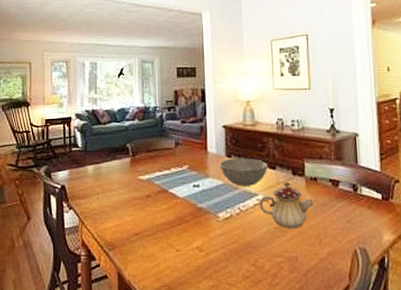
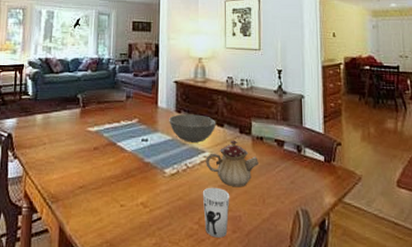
cup: none [257,229,286,278] -> present [202,187,230,238]

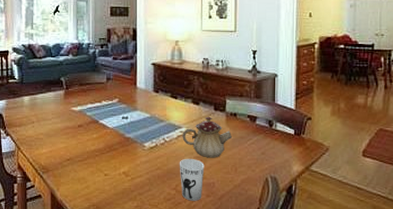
bowl: present [169,114,216,143] -> none [147,94,192,119]

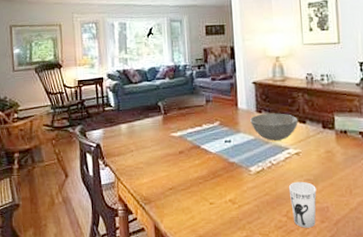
bowl: none [147,94,192,119] -> present [250,113,298,141]
teapot: present [182,116,232,158] -> none [290,135,344,181]

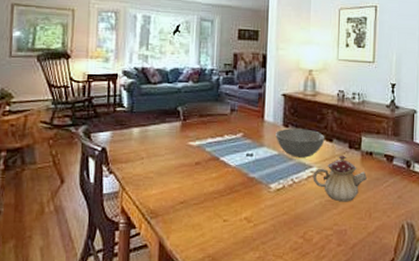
cup: present [288,181,317,228] -> none [308,202,336,251]
teapot: none [290,135,344,181] -> present [313,155,367,202]

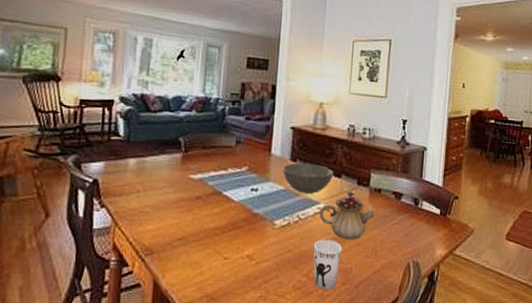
cup: none [308,202,336,251] -> present [313,239,342,290]

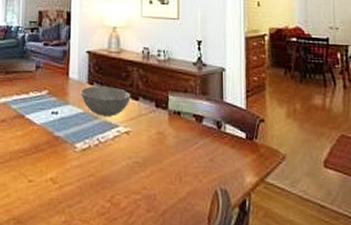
cup: present [313,239,342,290] -> none [115,163,144,217]
teapot: present [319,191,374,240] -> none [119,114,175,165]

